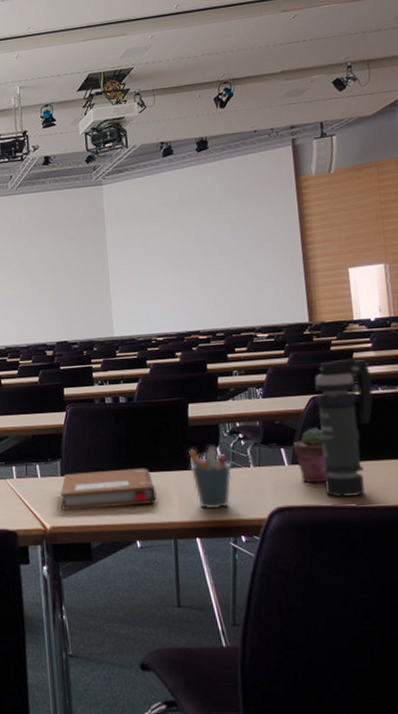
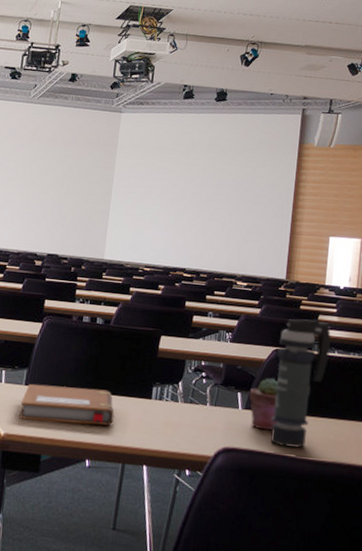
pen holder: present [188,446,232,510] -> none [151,379,190,441]

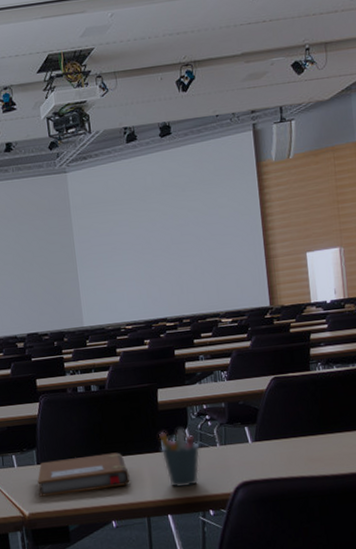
pen holder: none [151,379,190,441] -> present [158,428,200,488]
potted succulent: present [249,378,279,431] -> none [256,406,289,458]
smoke grenade: present [271,318,331,448] -> none [275,339,329,469]

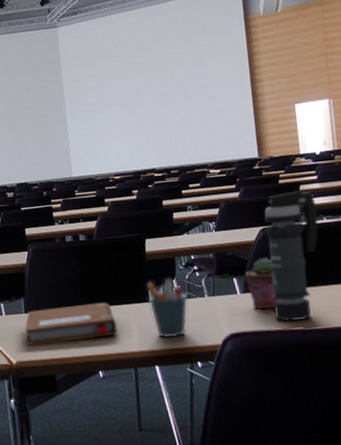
potted succulent: none [256,406,289,458] -> present [244,257,279,310]
smoke grenade: none [275,339,329,469] -> present [264,190,319,321]

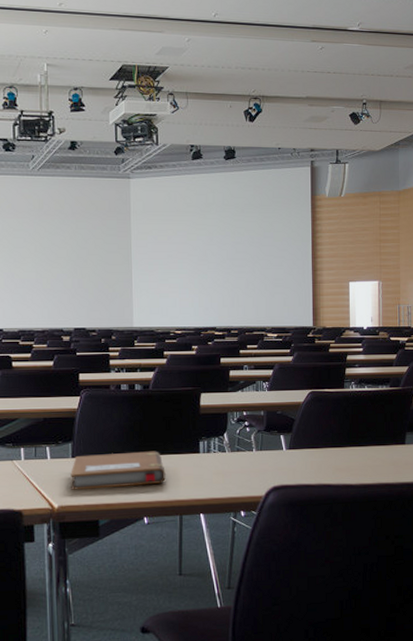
pen holder: present [146,278,188,339] -> none [197,432,237,489]
potted succulent: present [244,257,279,310] -> none [291,418,320,466]
smoke grenade: present [264,190,319,321] -> none [313,360,360,477]

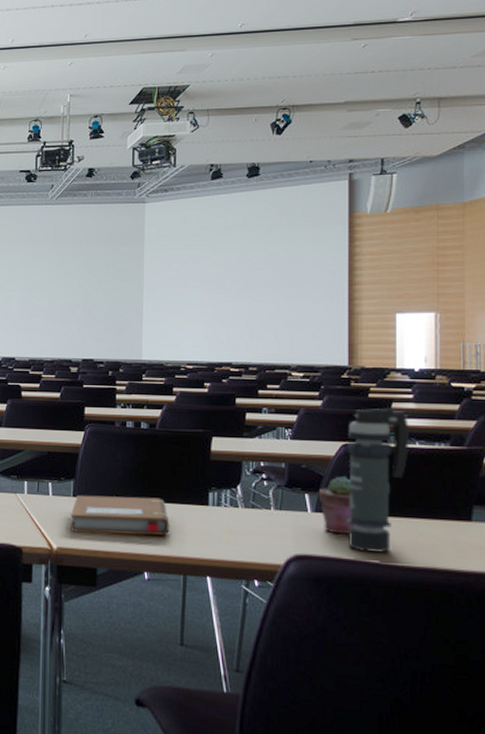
potted succulent: none [291,418,320,466] -> present [318,476,354,535]
smoke grenade: none [313,360,360,477] -> present [347,408,409,553]

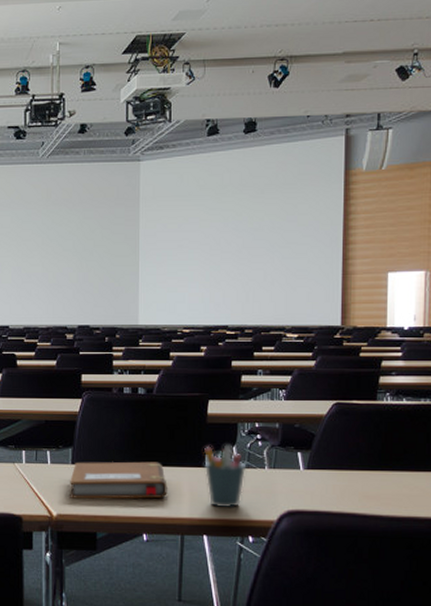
pen holder: none [206,483,252,550] -> present [203,445,247,508]
potted succulent: present [318,476,354,535] -> none [310,434,344,490]
smoke grenade: present [347,408,409,553] -> none [337,366,397,505]

